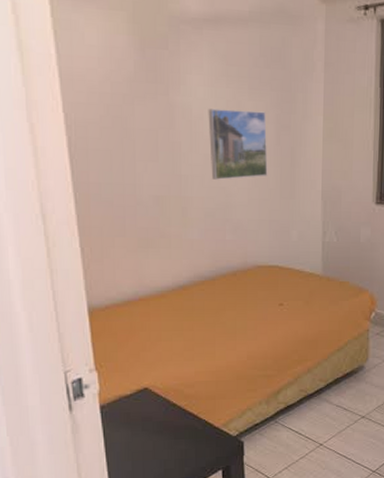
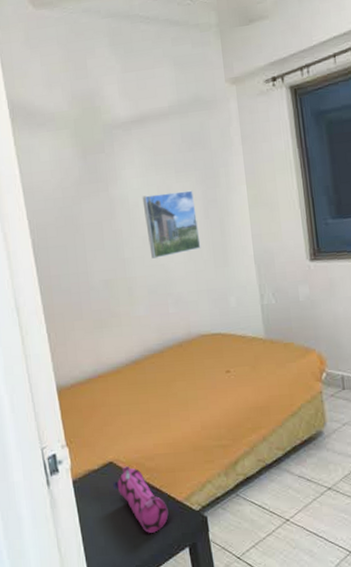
pencil case: none [147,393,204,457] -> present [113,466,169,533]

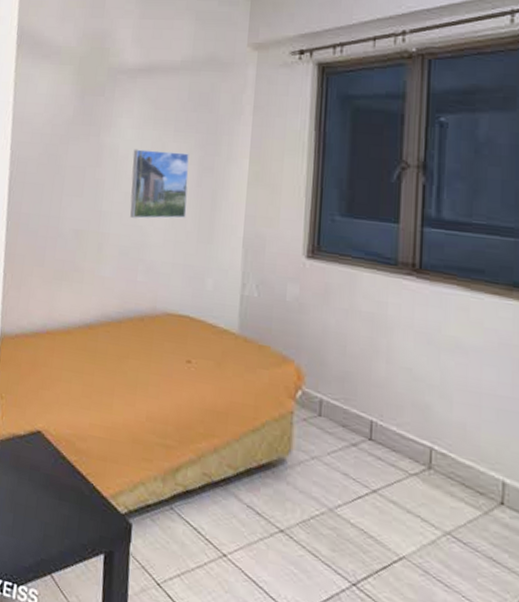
pencil case: present [113,466,169,533] -> none [36,440,90,526]

